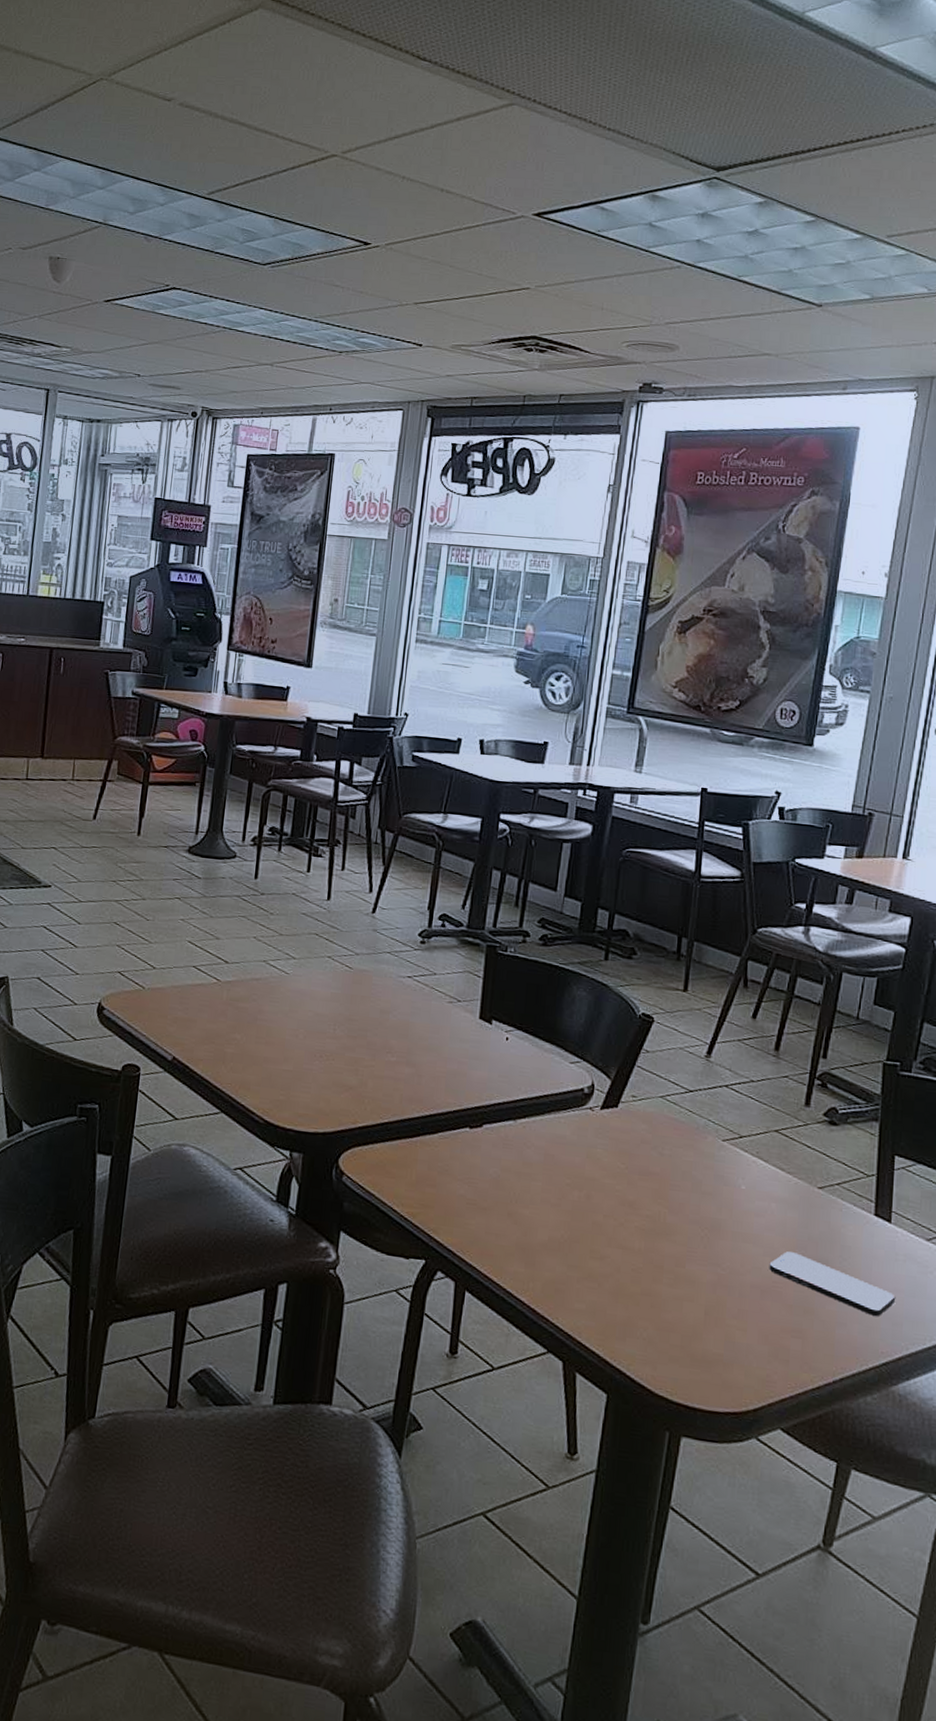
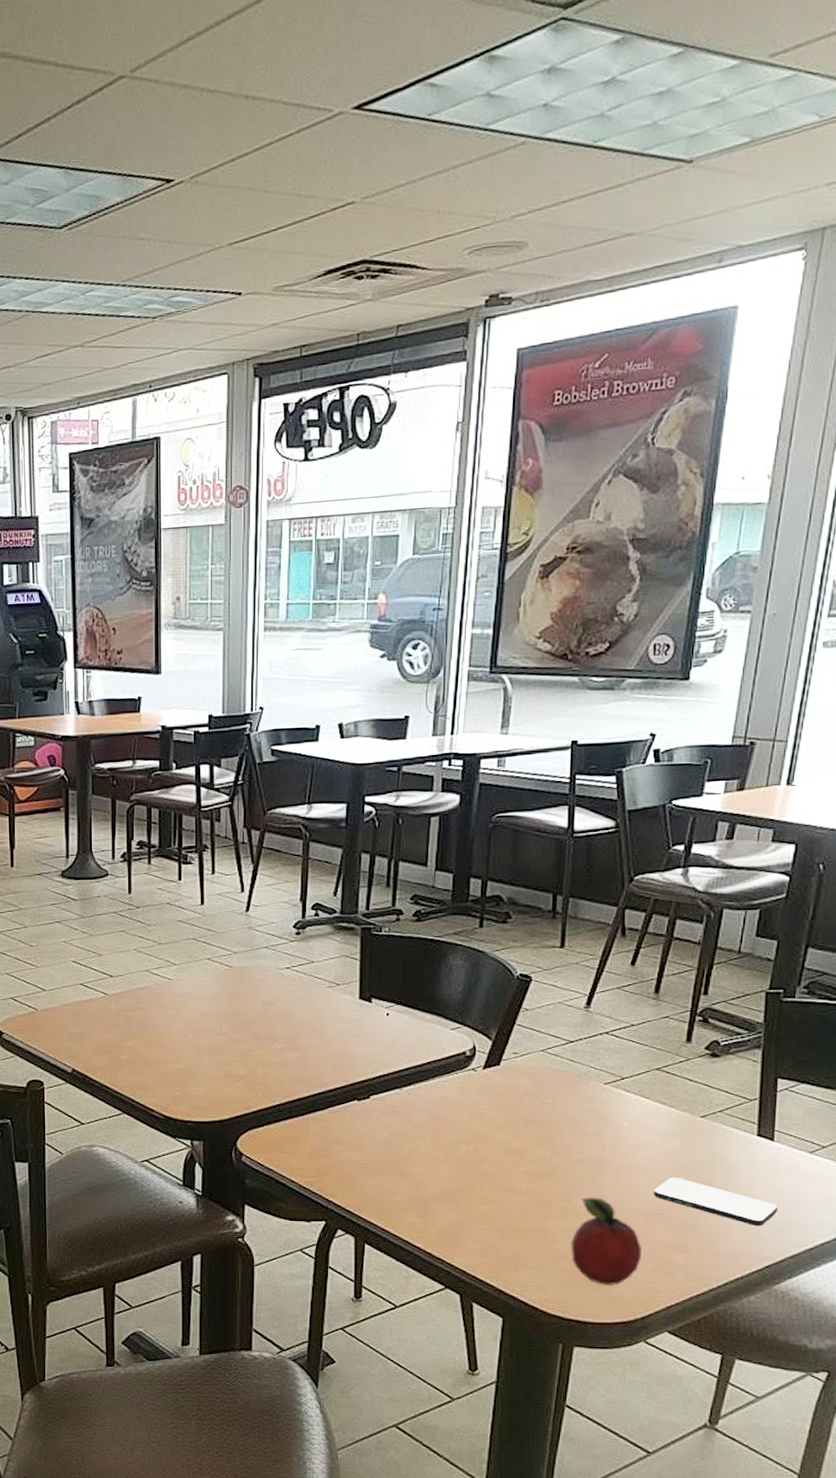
fruit: none [682,1264,756,1368] -> present [571,1197,642,1285]

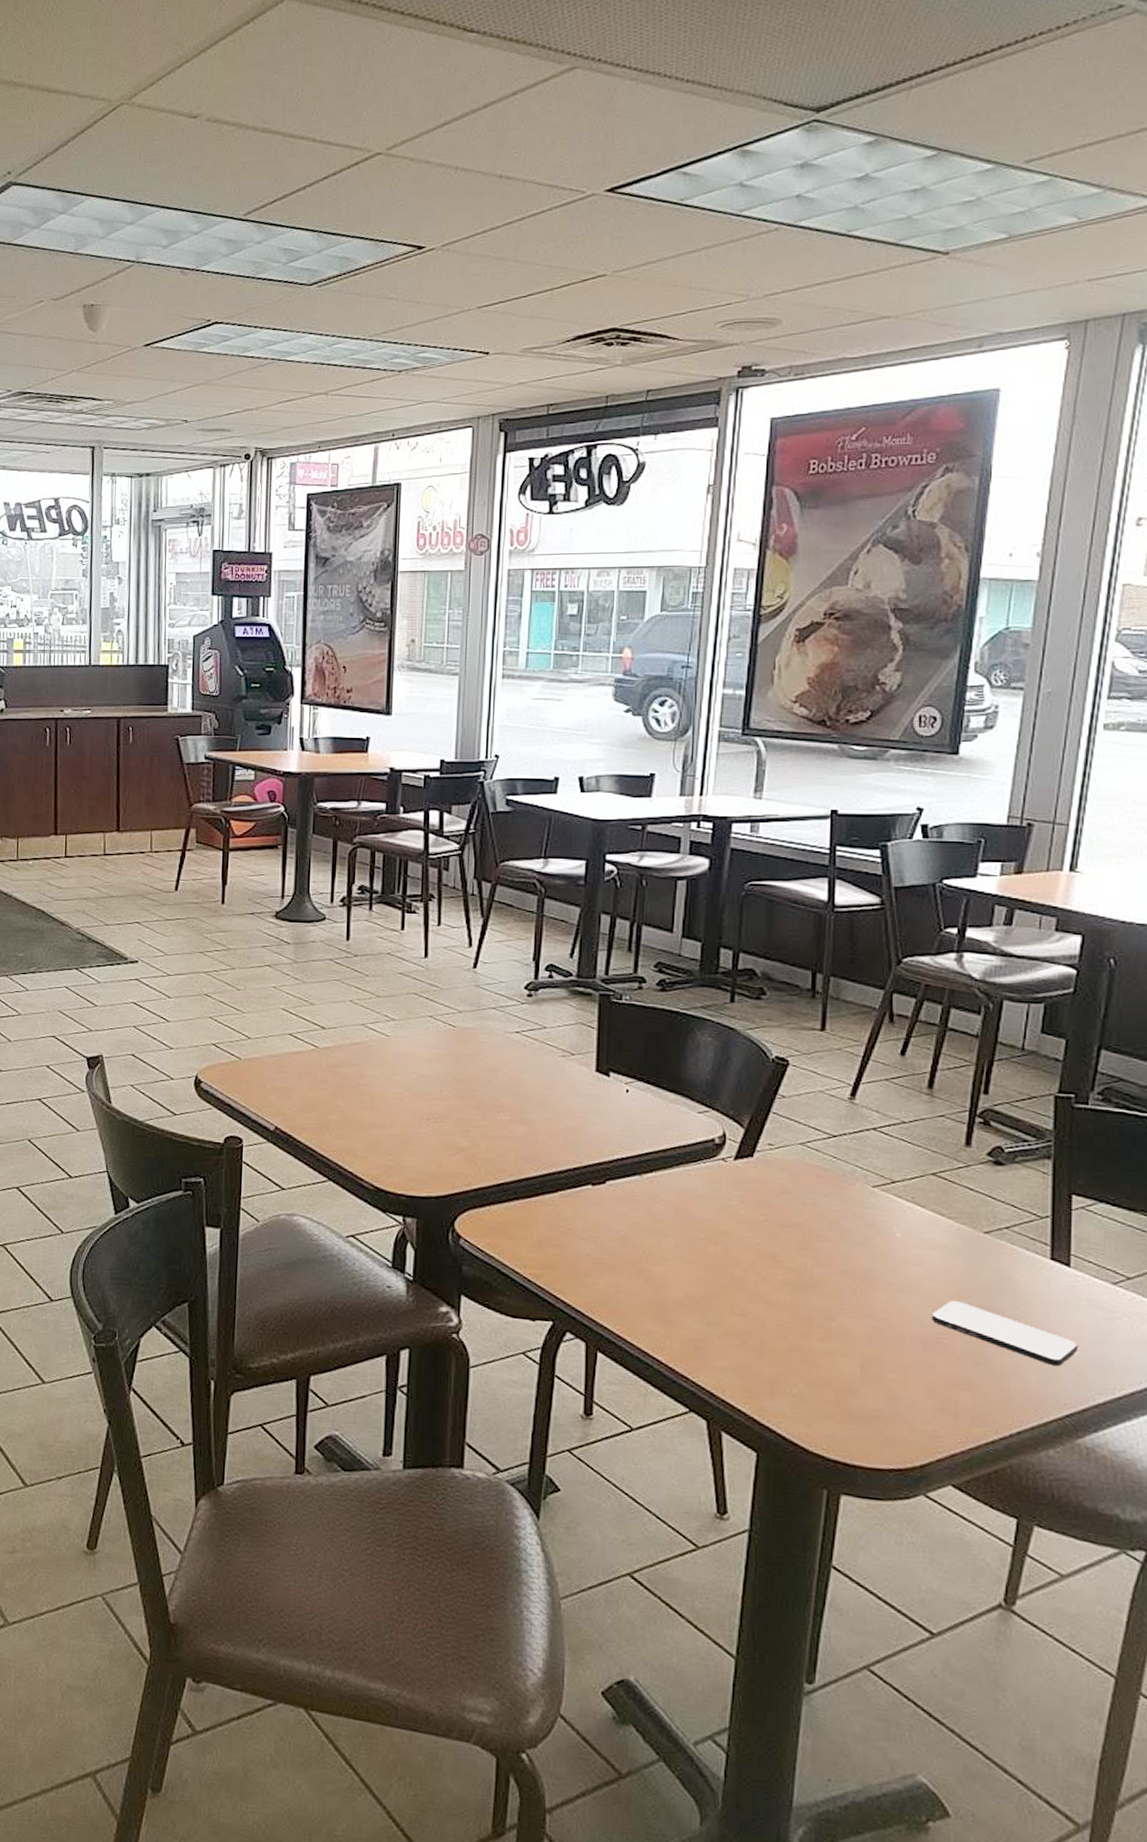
fruit: present [571,1197,642,1285] -> none [836,1316,919,1424]

